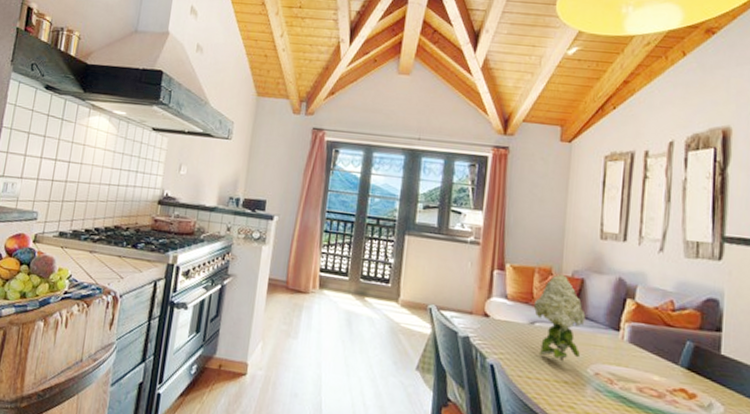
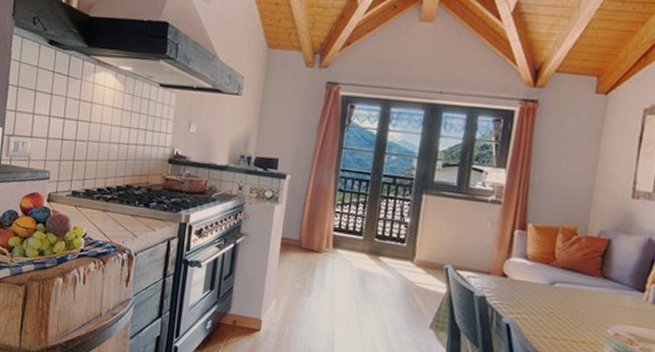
flower: present [534,273,586,361] -> none [555,233,610,321]

